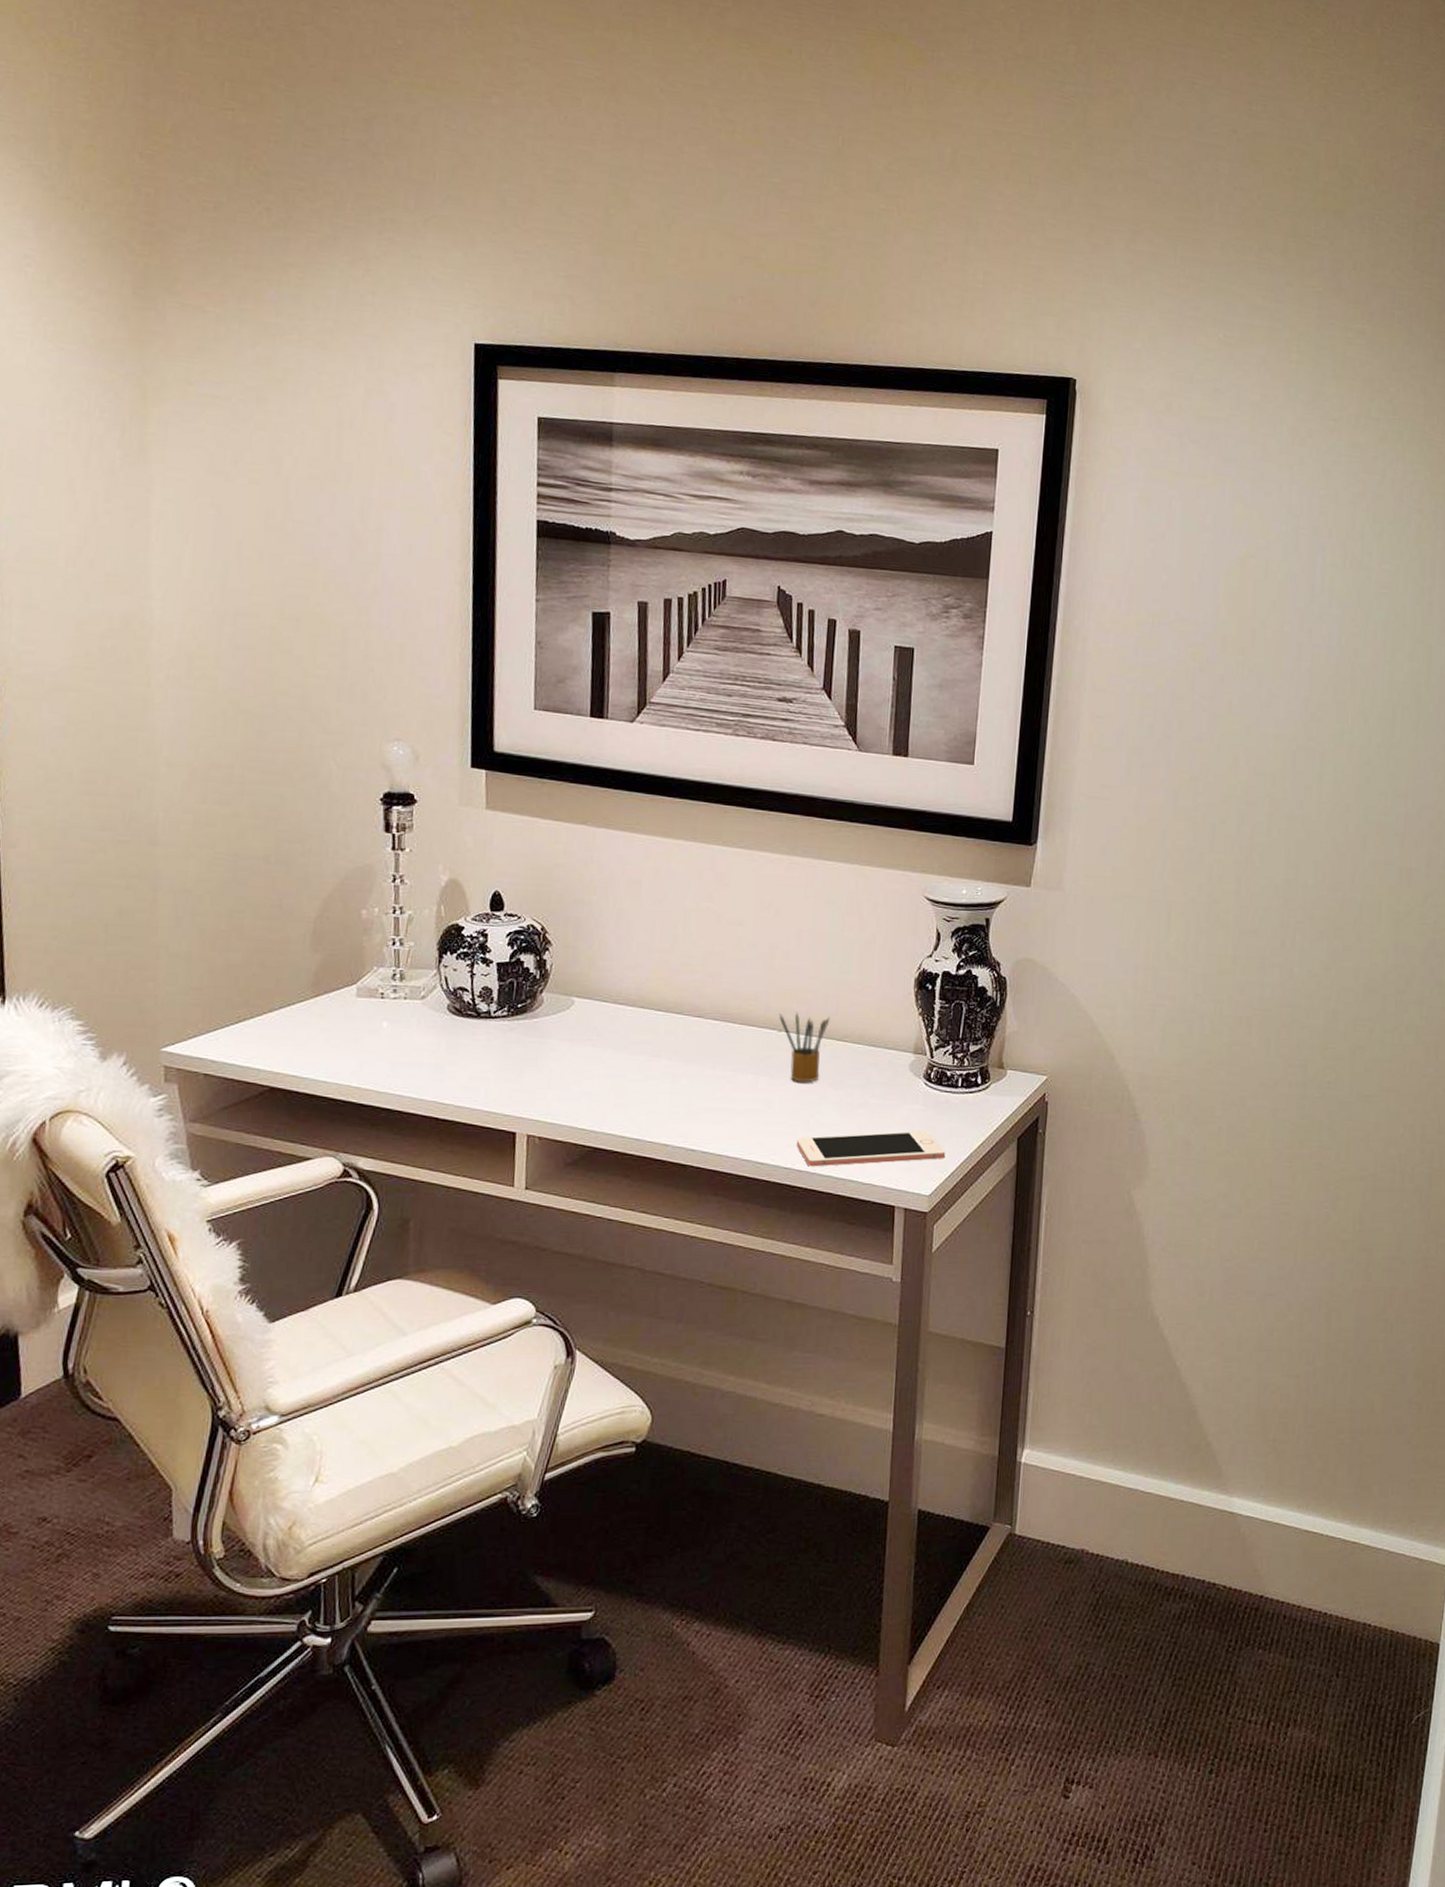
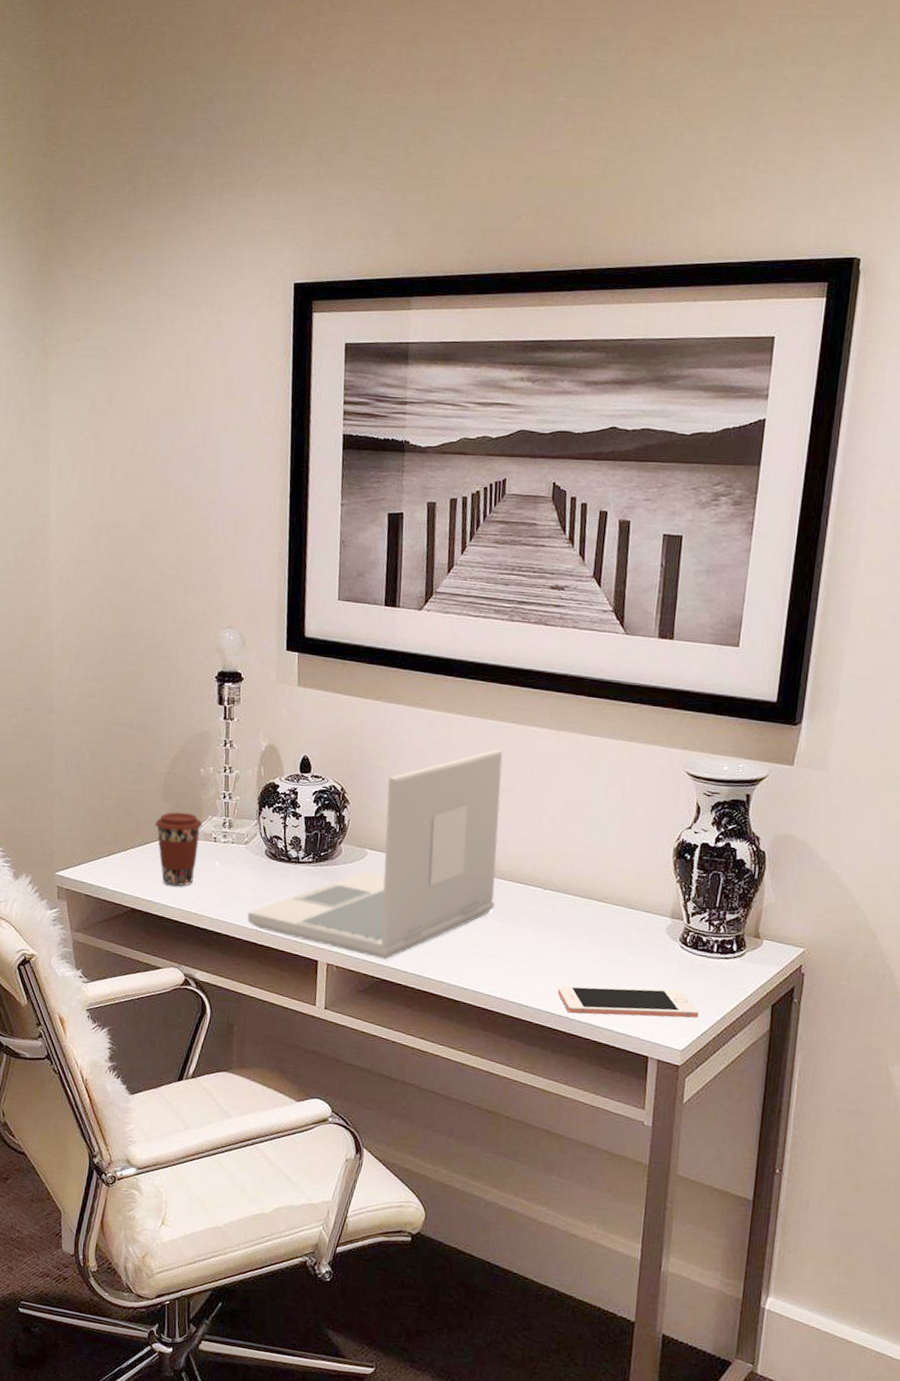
coffee cup: none [301,964,365,1056] -> present [155,812,203,887]
laptop: none [425,877,730,1125] -> present [247,749,503,960]
pencil box: present [779,1012,830,1083] -> none [545,873,592,938]

